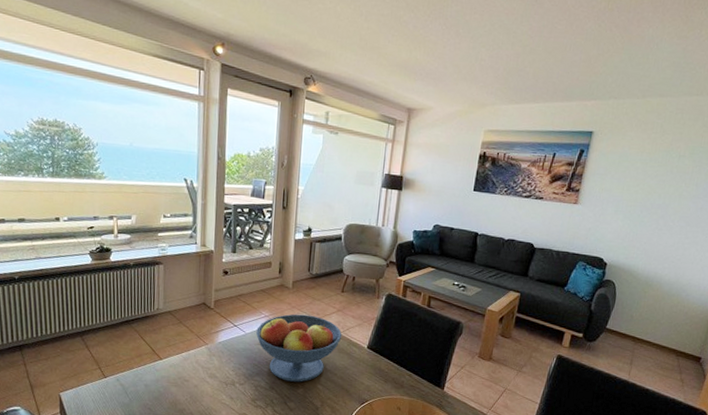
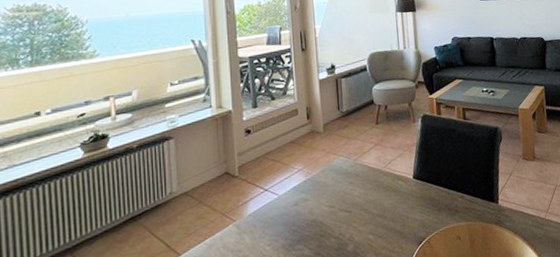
fruit bowl: present [256,314,342,382] -> none [291,156,385,241]

